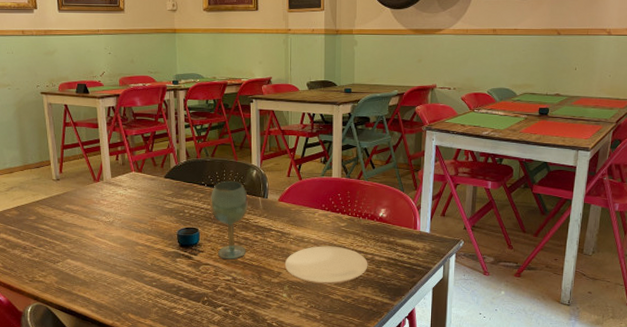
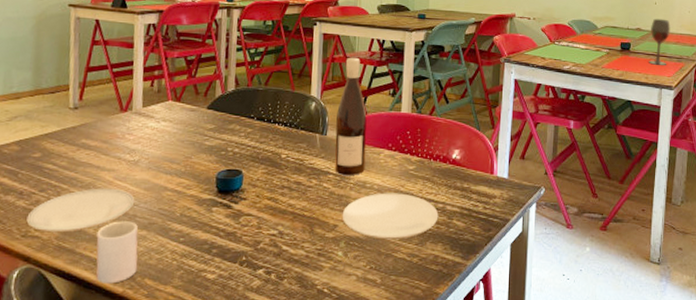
plate: none [32,243,114,278] -> present [26,188,135,233]
cup: none [87,269,122,317] -> present [96,221,139,284]
wine glass: present [210,180,249,260] -> none [258,113,305,209]
bottle: none [275,130,303,231] -> present [334,57,367,175]
wine glass: none [566,84,590,128] -> present [649,18,671,65]

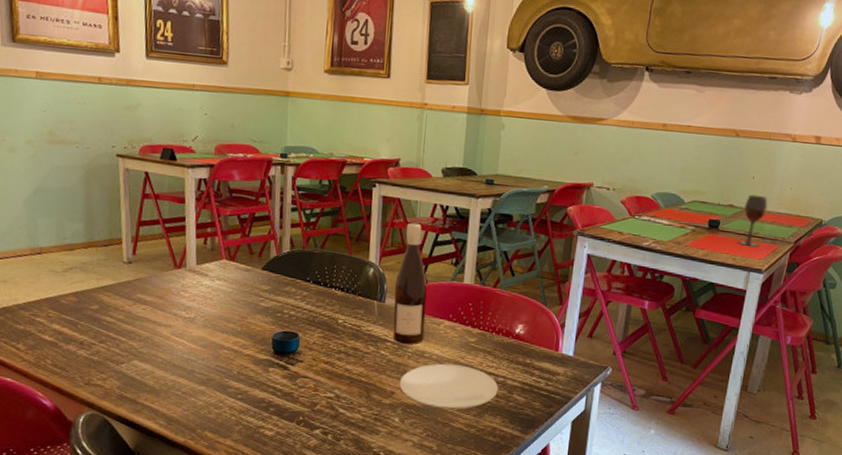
plate: present [26,188,135,233] -> none [88,342,193,383]
cup: present [96,221,139,284] -> none [156,375,198,434]

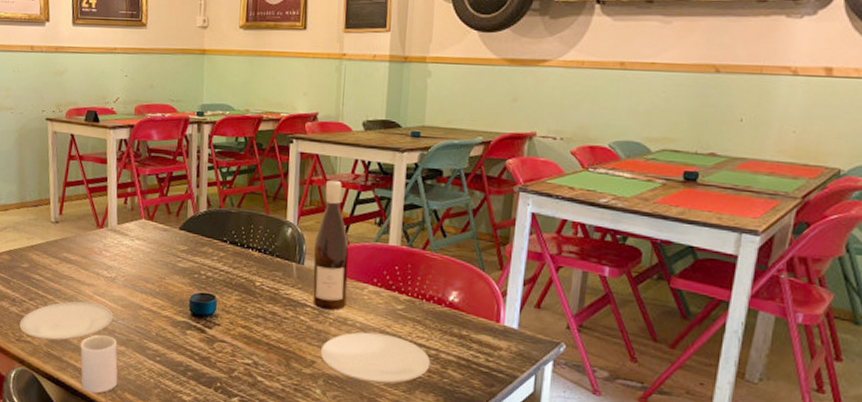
plate: none [88,342,193,383] -> present [19,301,114,341]
cup: none [156,375,198,434] -> present [80,335,118,394]
wine glass: present [738,194,768,247] -> none [724,140,763,203]

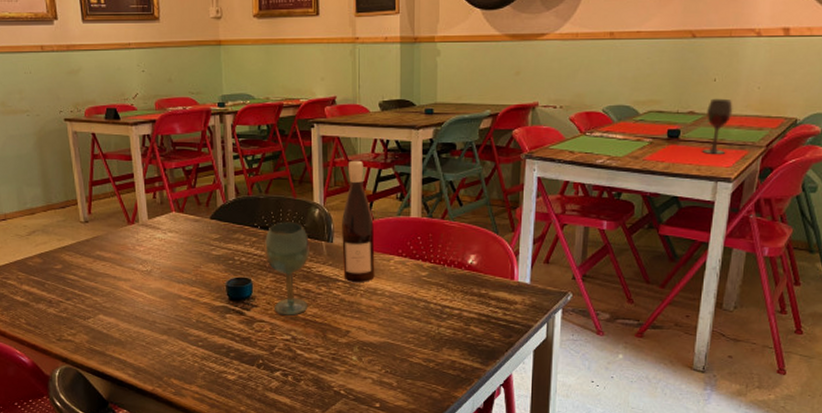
plate: present [19,301,114,341] -> none [59,296,153,337]
cup: present [80,335,118,394] -> none [122,327,163,382]
wine glass: none [231,238,280,339] -> present [264,222,311,316]
plate: present [320,332,431,384] -> none [354,299,455,346]
wine glass: none [724,140,763,203] -> present [702,98,733,154]

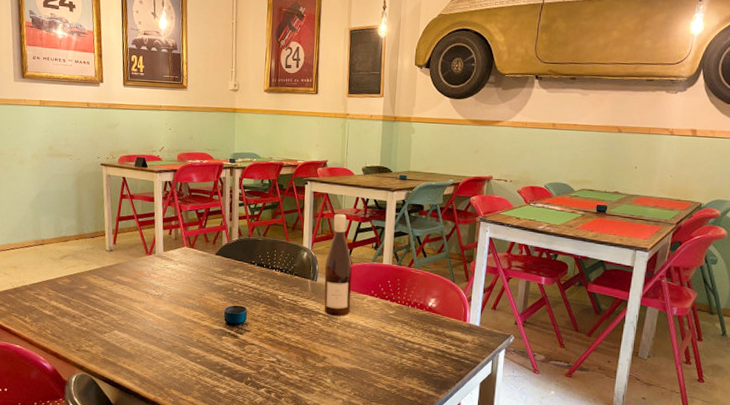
wine glass: present [264,222,311,316] -> none [258,261,298,341]
wine glass: present [702,98,733,154] -> none [624,182,650,228]

